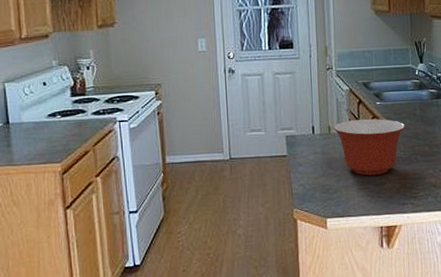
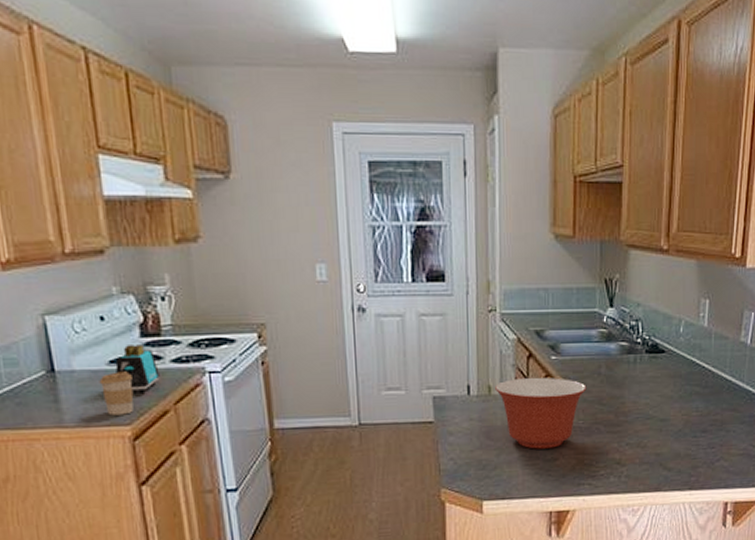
coffee cup: none [40,122,64,156] -> present [99,371,134,416]
toaster: none [52,102,84,138] -> present [115,345,160,393]

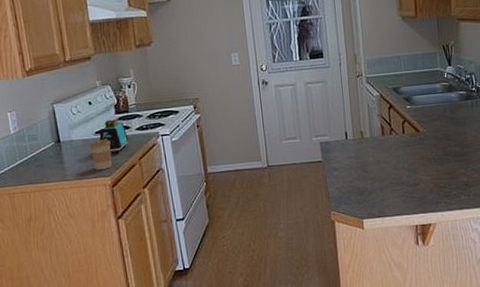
mixing bowl: present [495,377,587,449] -> none [366,122,436,177]

